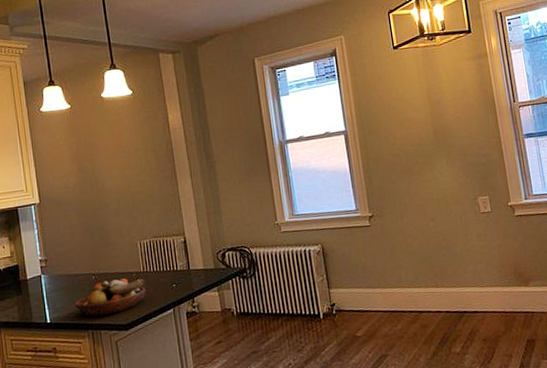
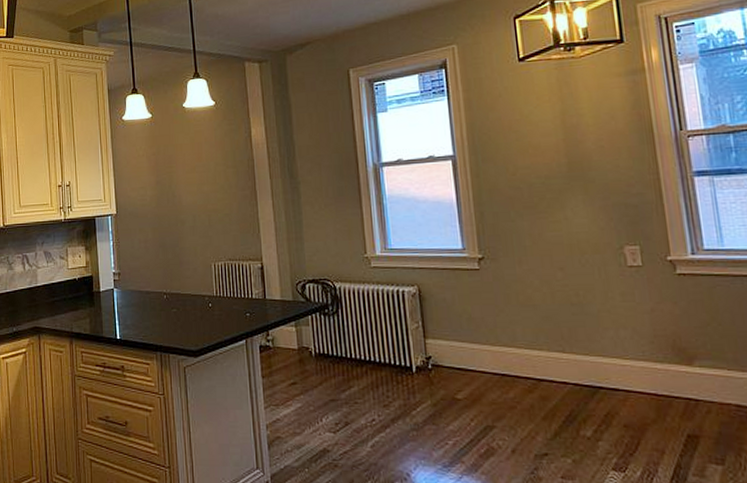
fruit bowl: present [74,278,146,317] -> none [144,301,218,338]

